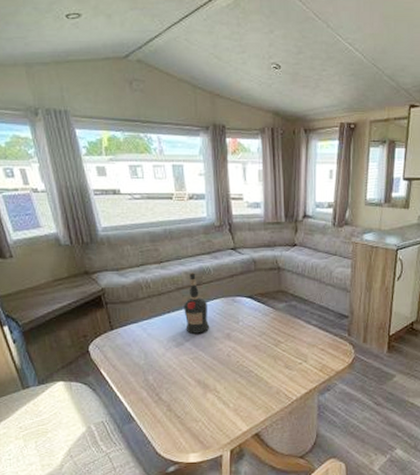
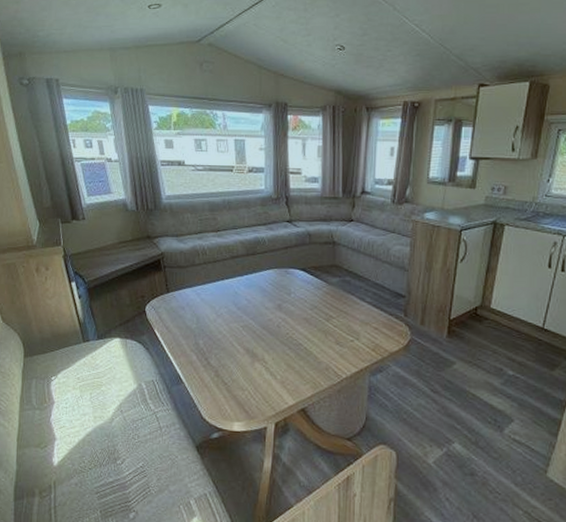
liquor bottle: present [184,273,210,334] -> none [237,242,262,302]

